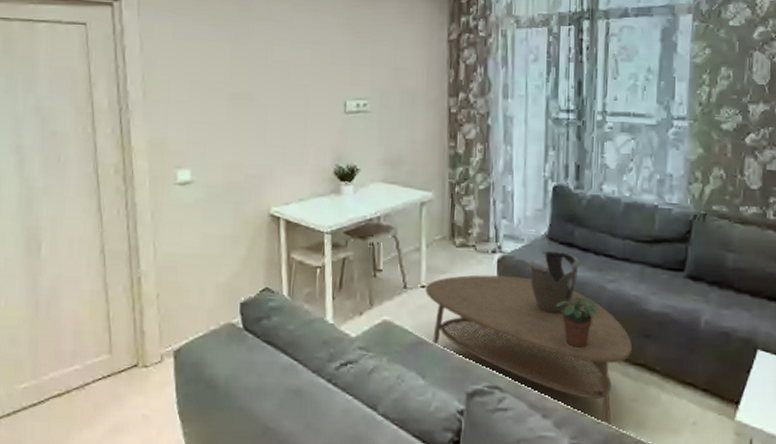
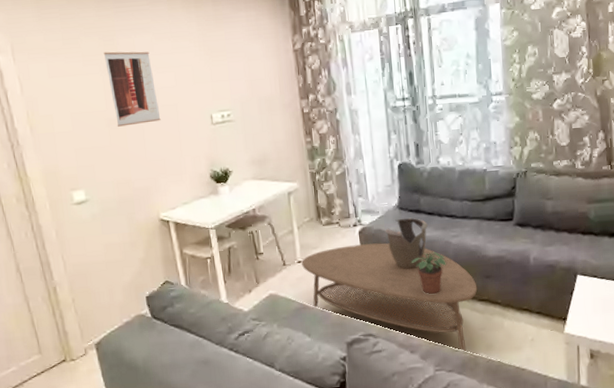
wall art: none [236,18,288,103] -> present [103,51,161,127]

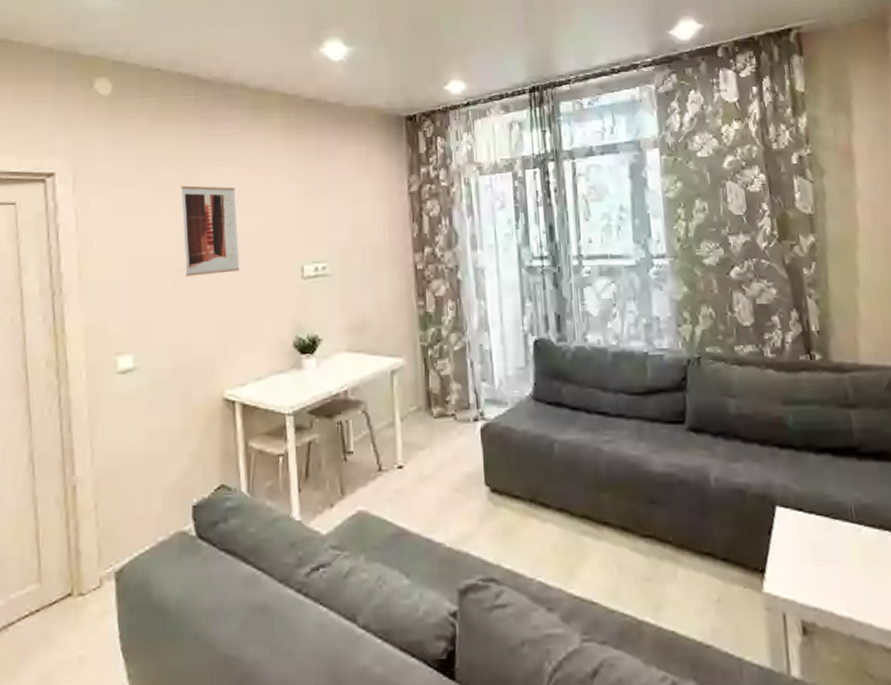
coffee table: present [301,243,478,353] -> none [403,446,640,616]
decorative bowl: present [384,218,428,269] -> none [514,412,572,485]
potted plant: present [411,251,446,294] -> none [549,461,597,523]

